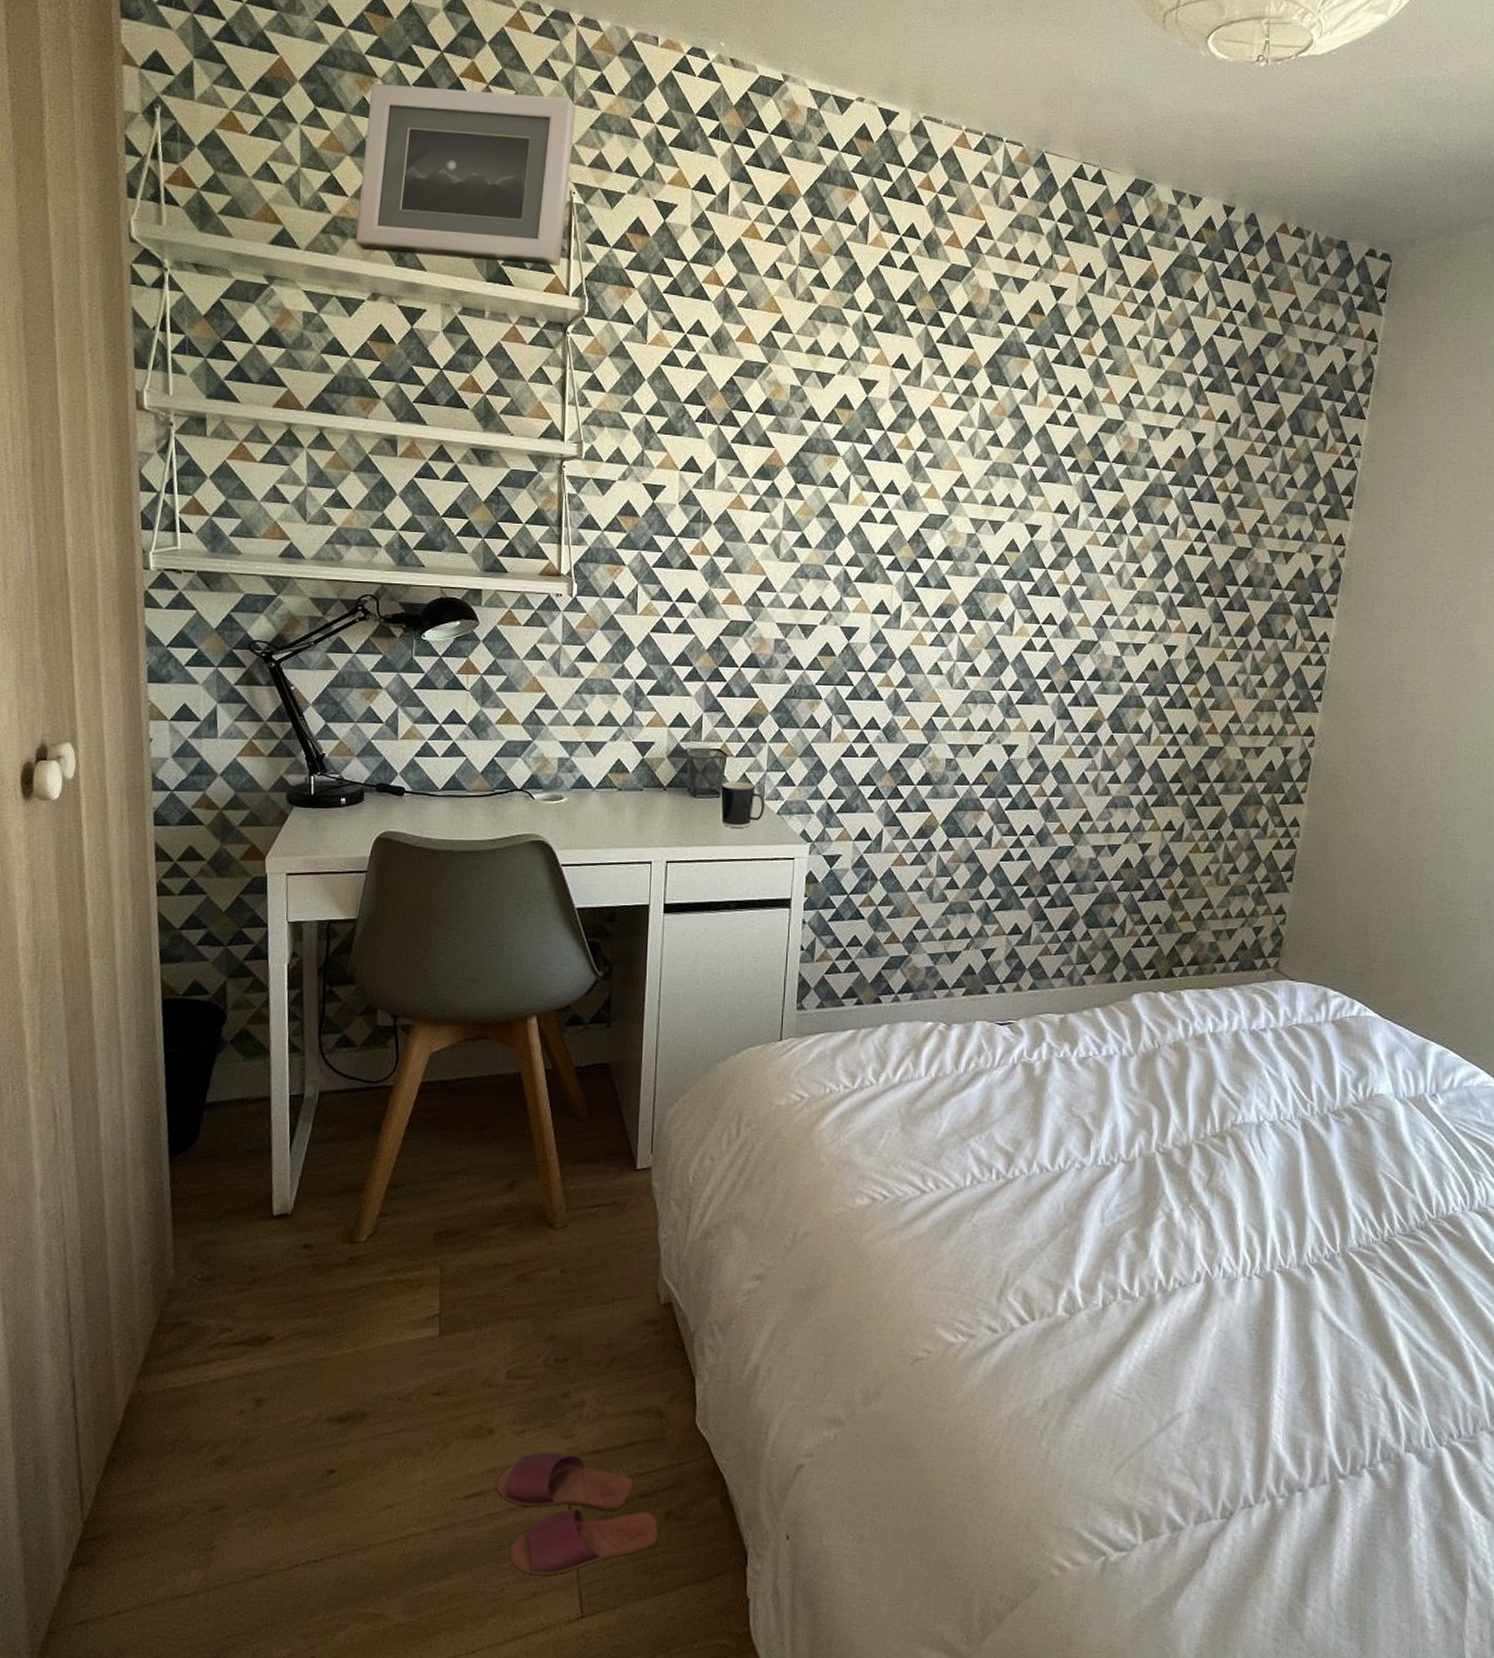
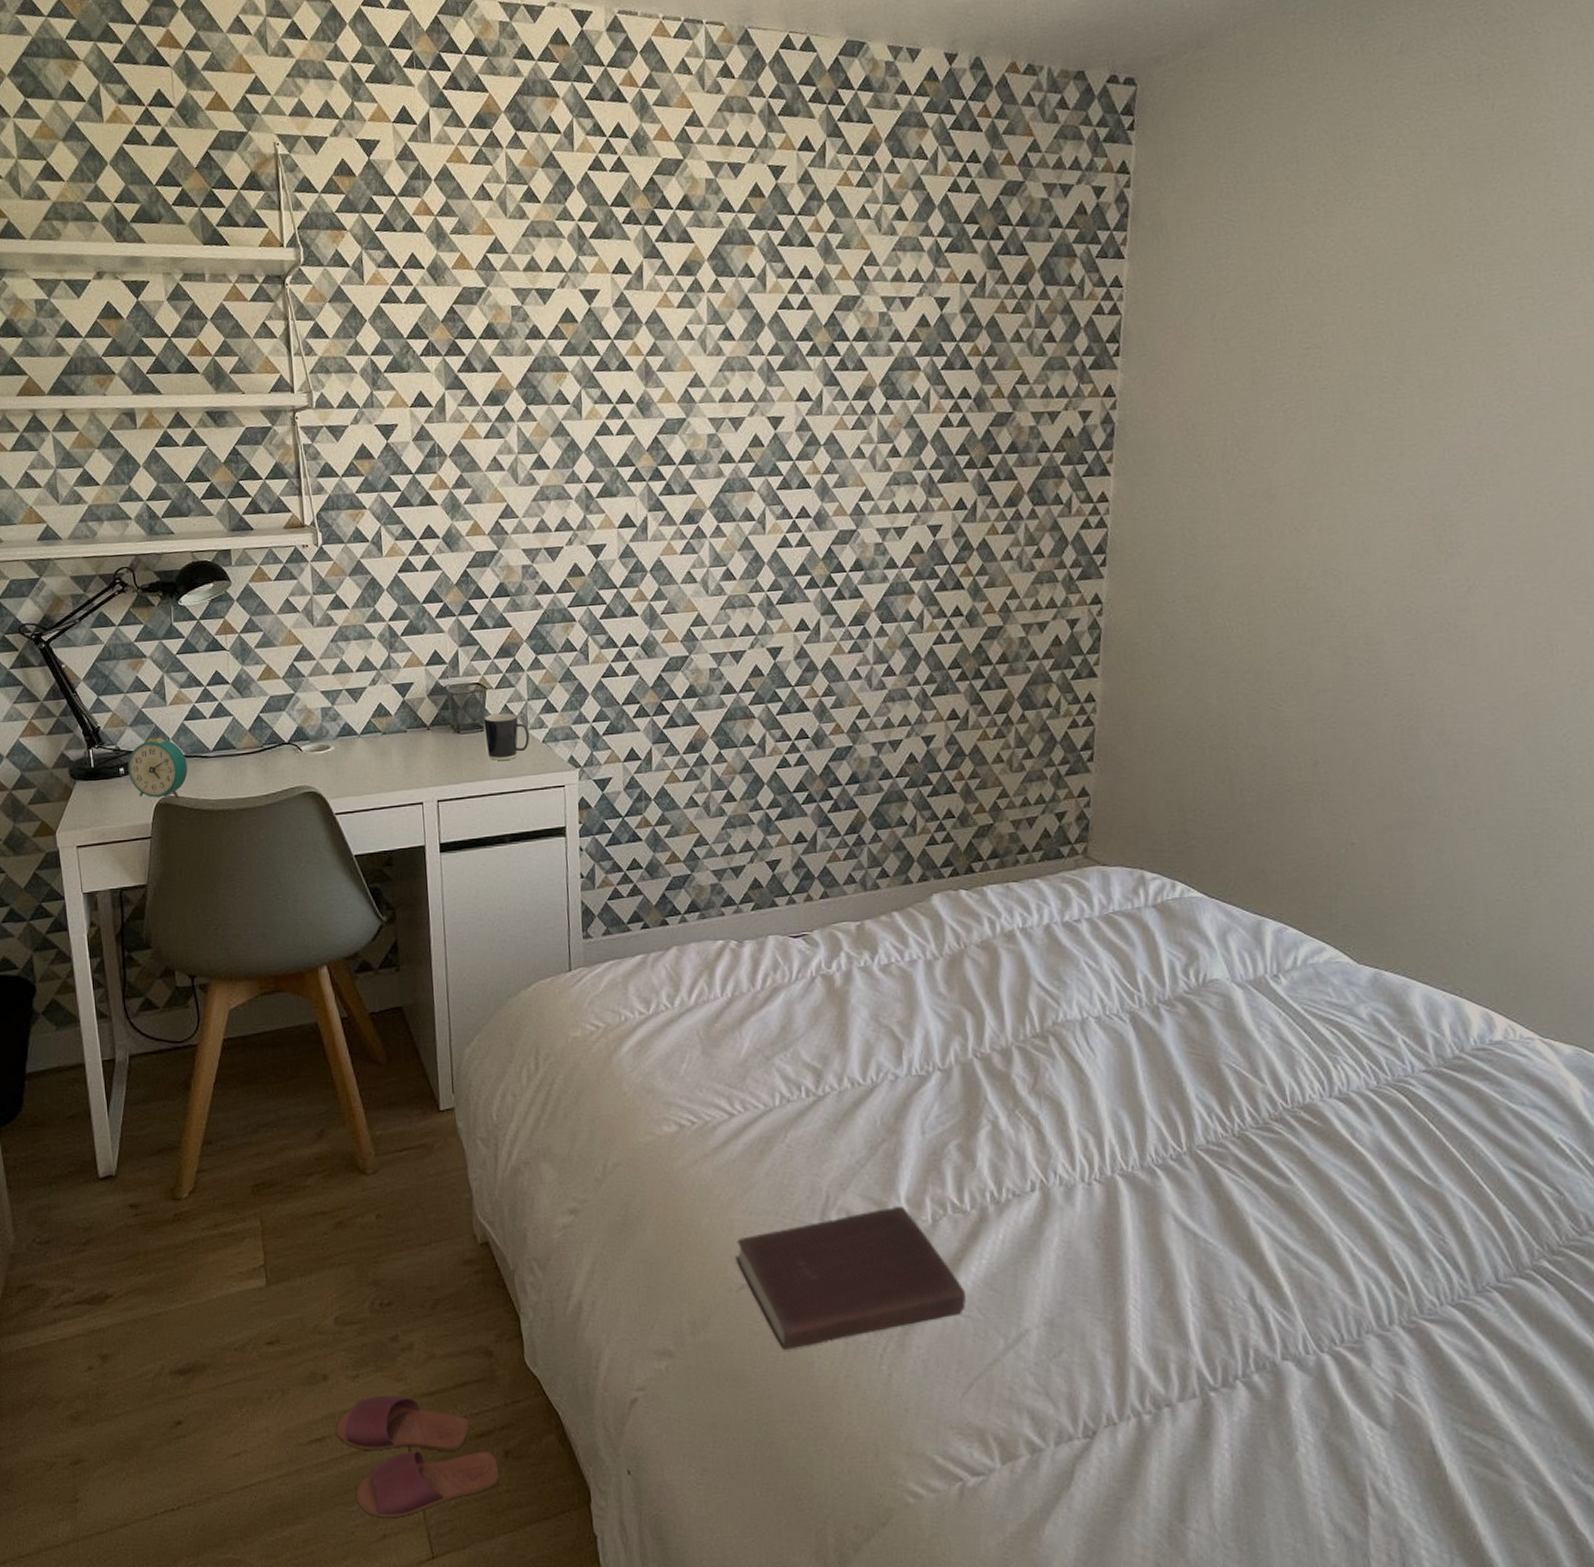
alarm clock: none [349,769,413,834] -> present [127,736,188,798]
picture frame: present [355,83,576,266] -> none [74,50,273,232]
book: none [913,1289,1127,1423] -> present [735,1205,967,1350]

